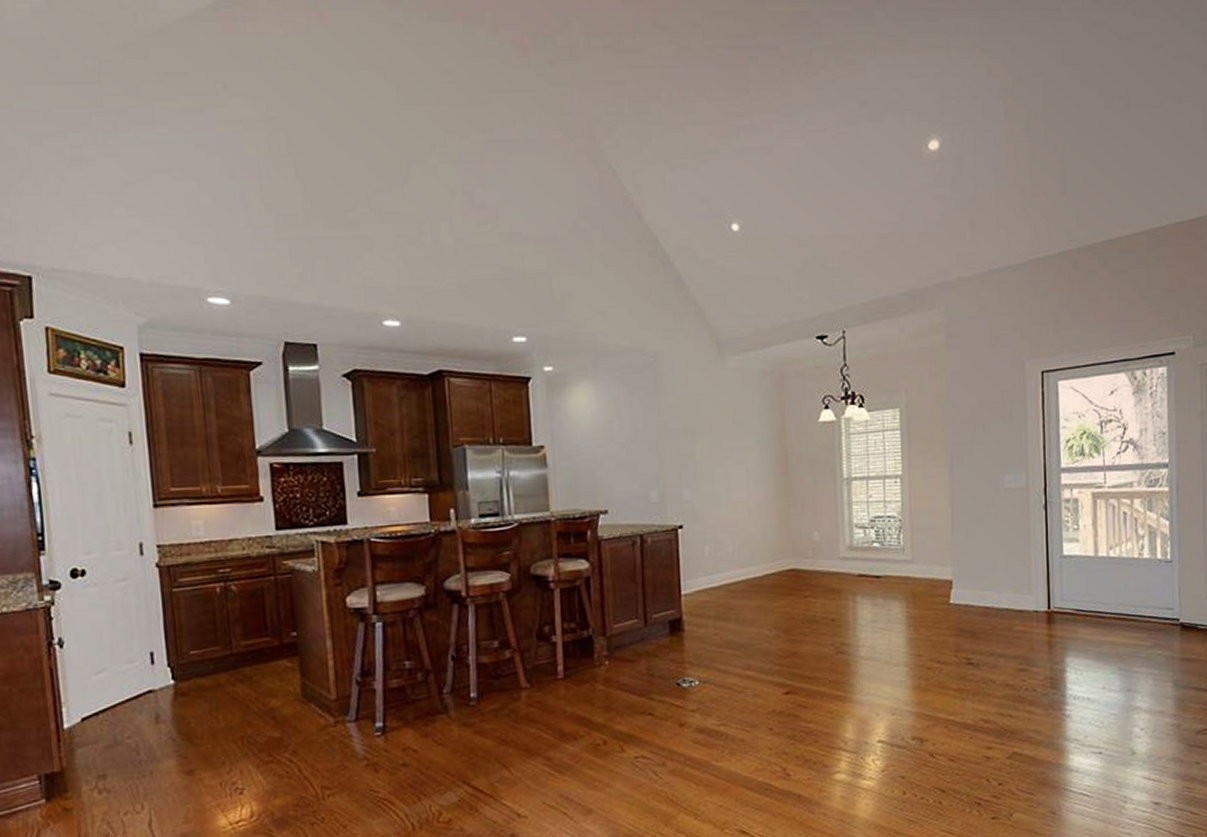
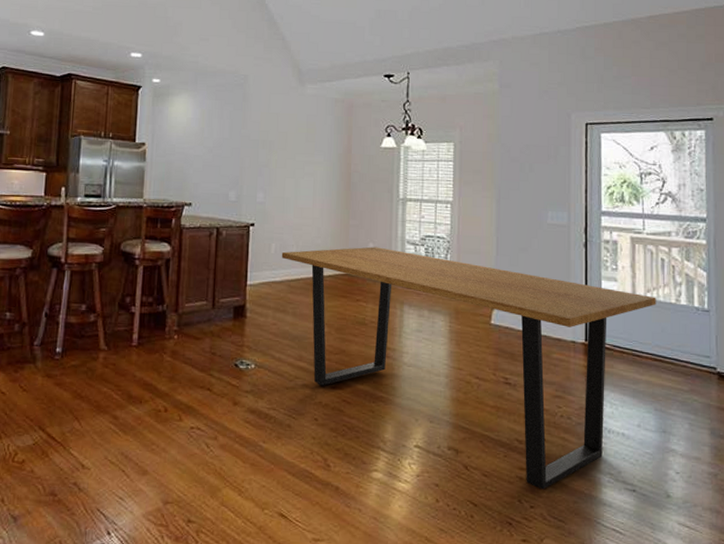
dining table: none [717,535,1119,766] -> present [281,246,656,490]

